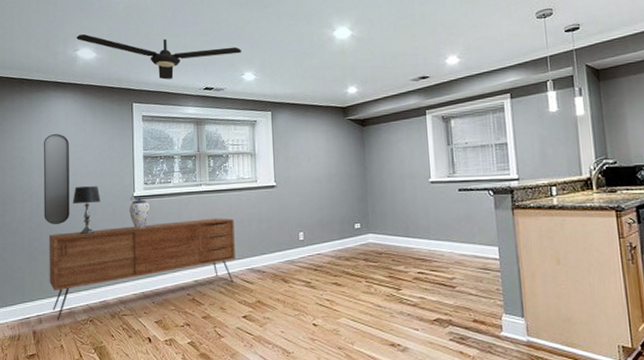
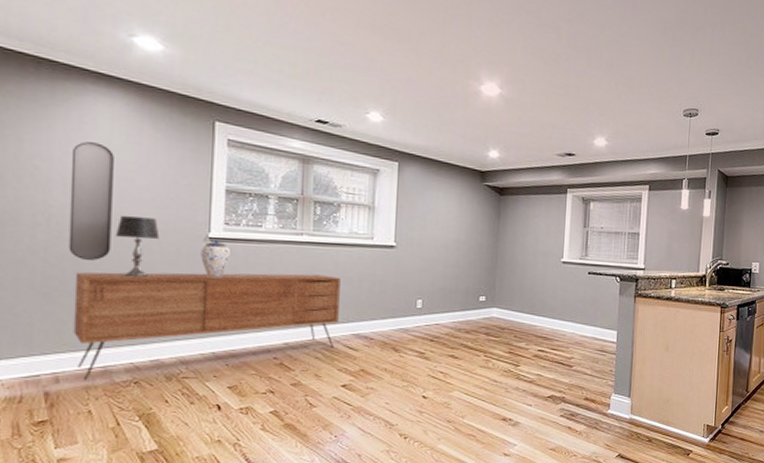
ceiling fan: present [76,34,241,80] -> none [133,15,368,101]

